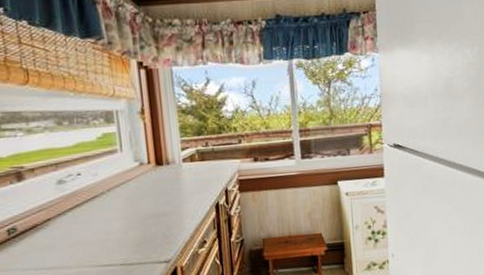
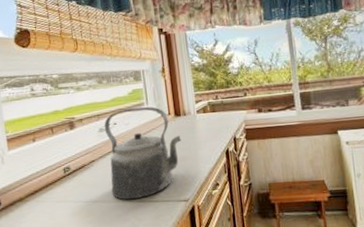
kettle: none [64,154,163,265] -> present [104,106,181,200]

